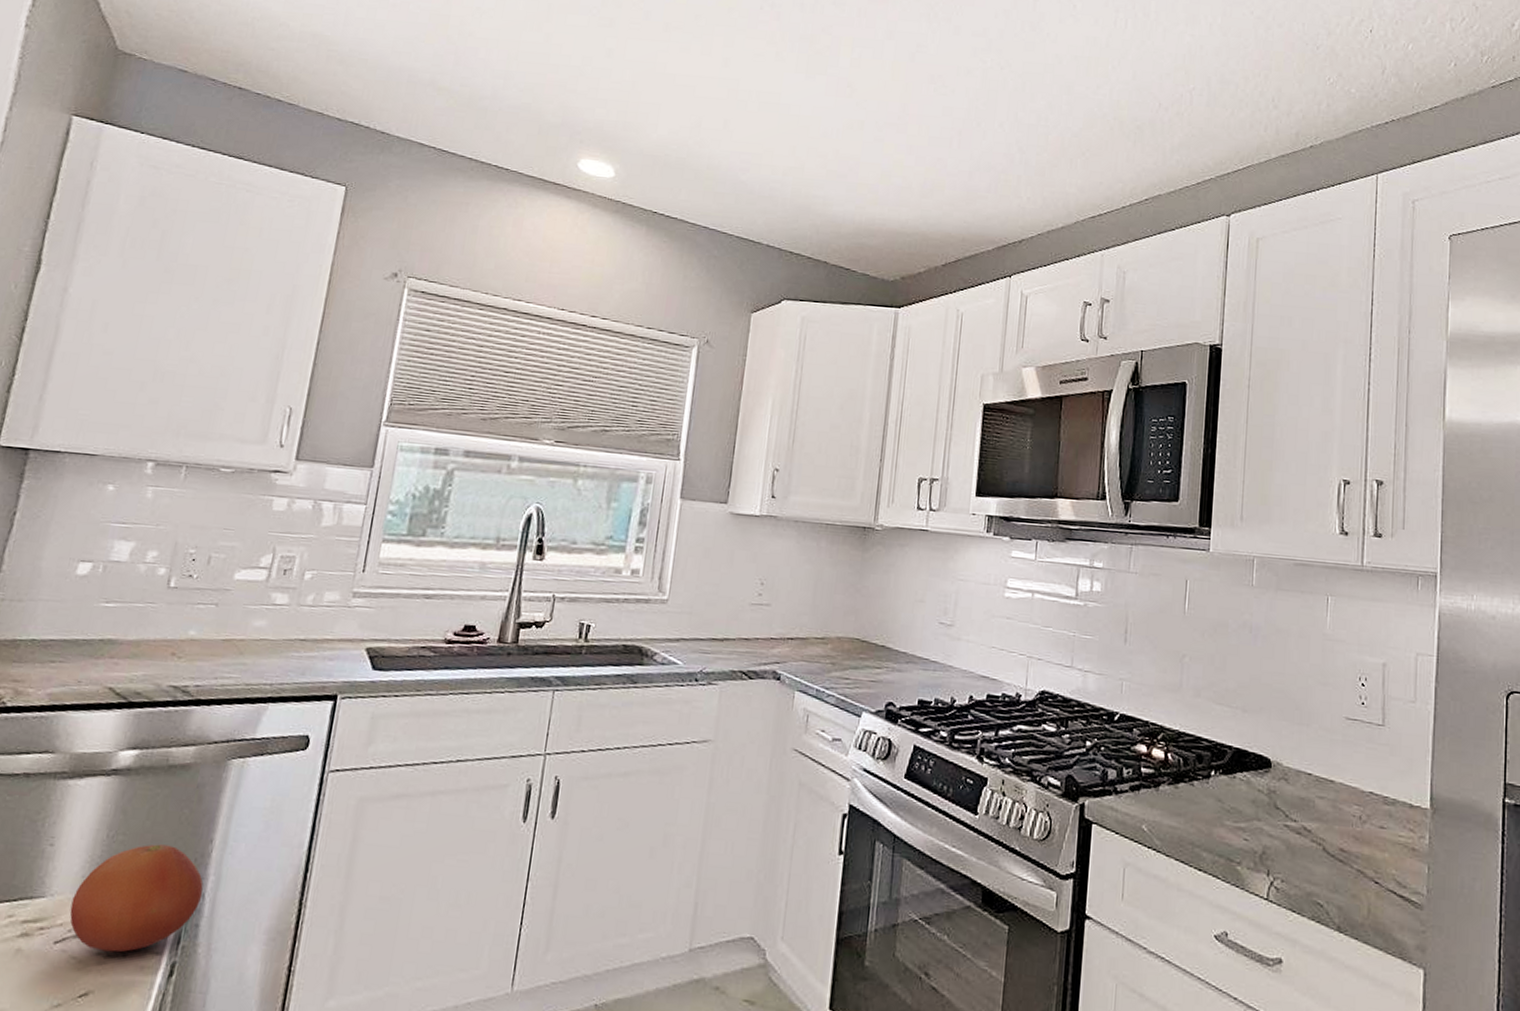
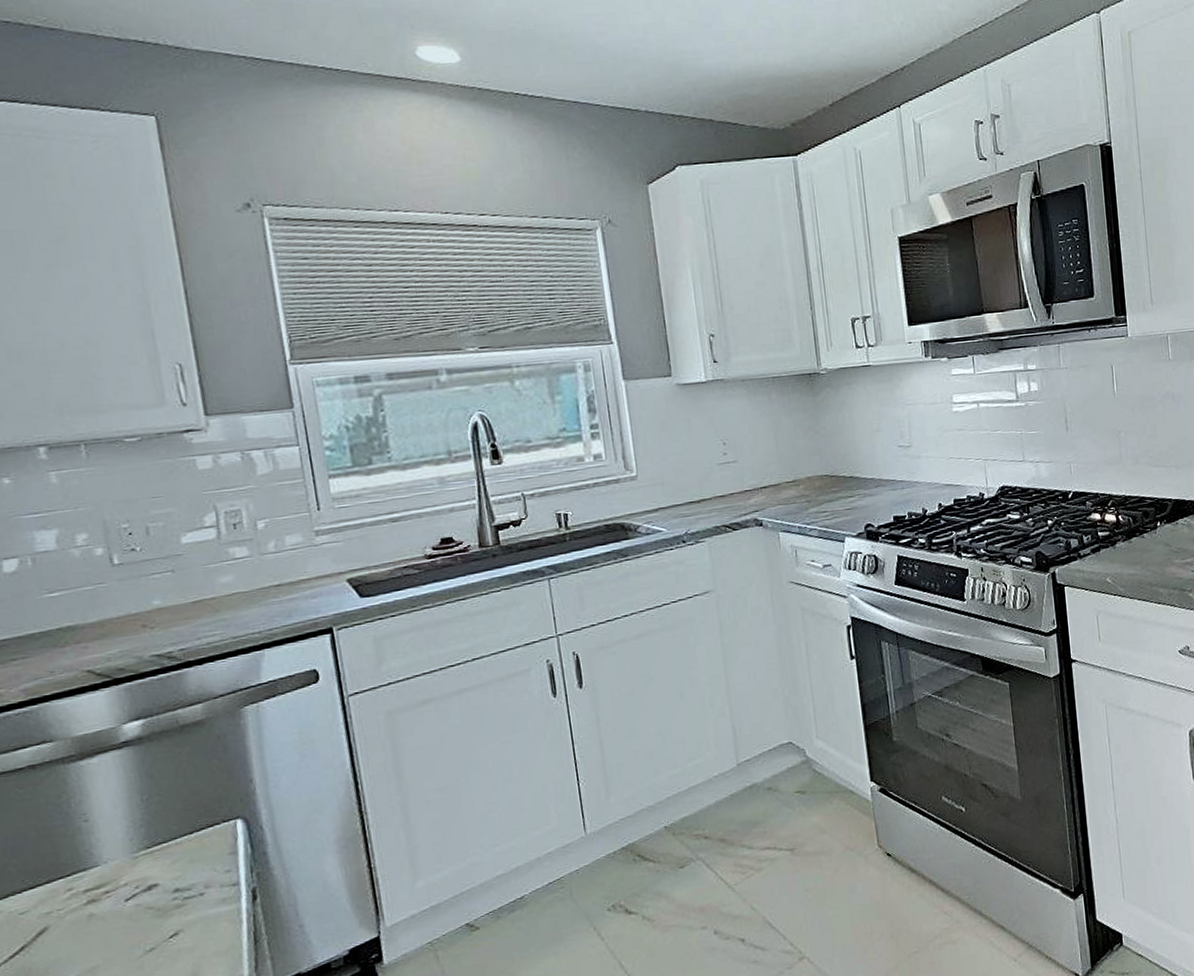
fruit: present [69,844,203,953] -> none [128,793,261,897]

